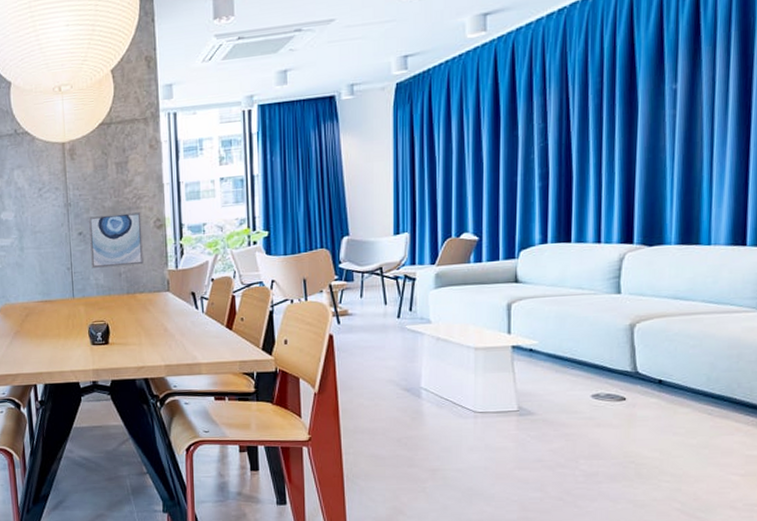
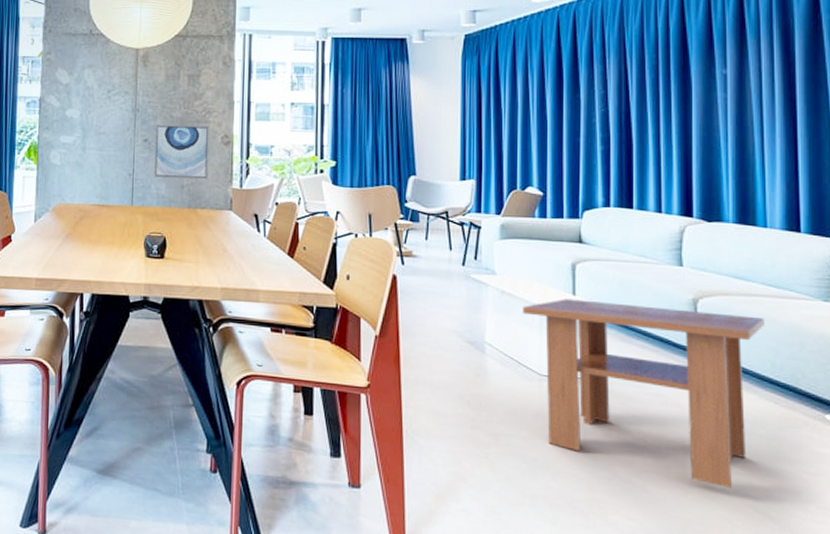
coffee table: none [458,334,703,496] -> present [522,299,765,488]

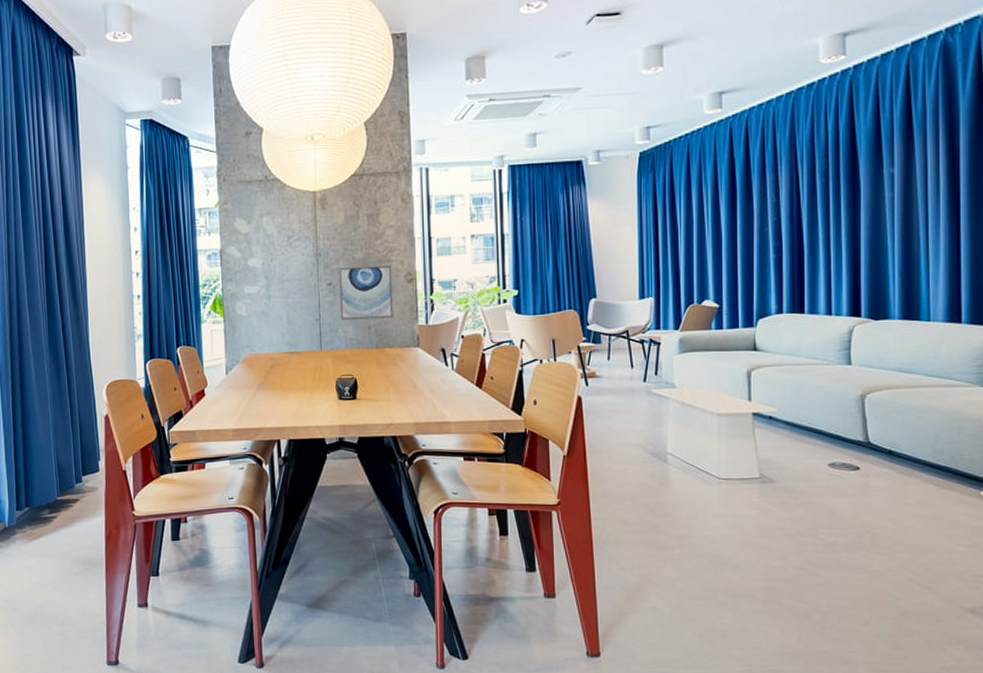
coffee table: present [522,299,765,488] -> none [702,404,927,566]

